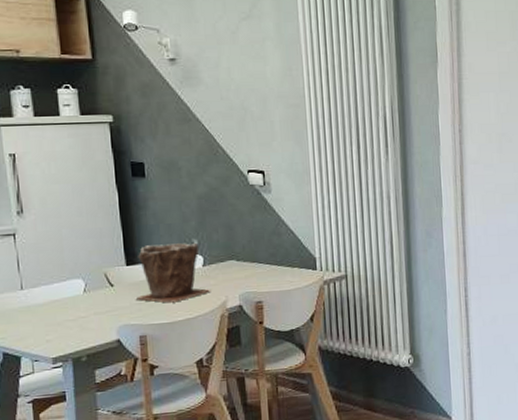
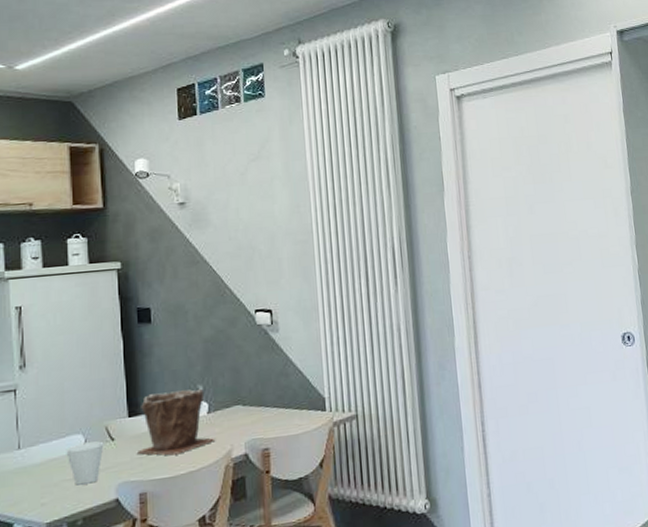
cup: none [67,286,104,326] -> present [66,441,104,485]

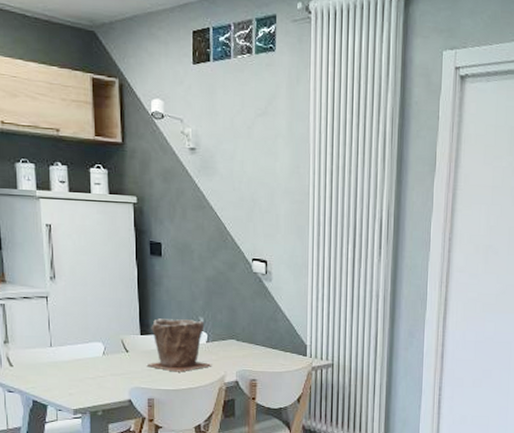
cup: present [66,441,104,485] -> none [89,350,120,384]

